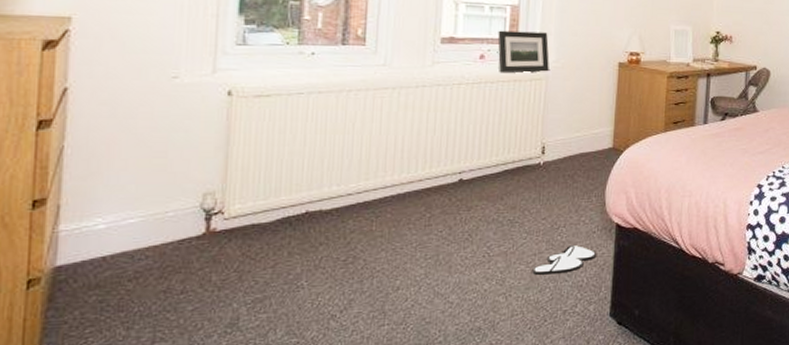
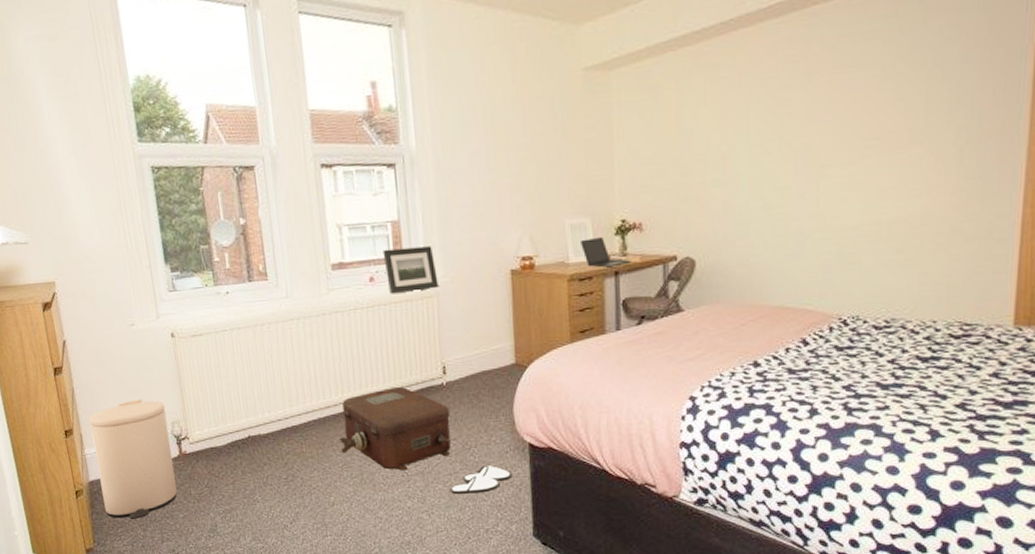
pedal bin: none [71,163,198,316] -> present [90,398,177,520]
suitcase: none [418,164,543,251] -> present [339,386,452,471]
laptop: none [682,43,721,70] -> present [581,236,631,268]

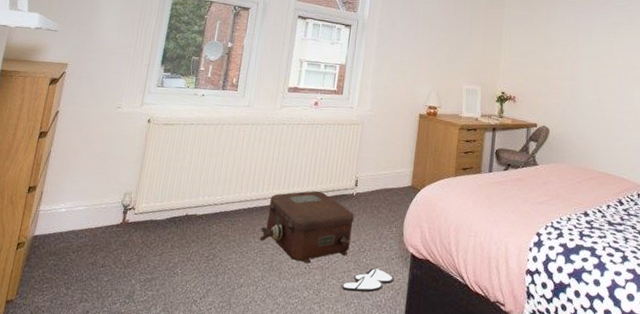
pedal bin: present [90,398,177,520] -> none [38,168,123,278]
picture frame: present [382,246,439,295] -> none [327,83,366,119]
laptop: present [581,236,631,268] -> none [472,101,505,125]

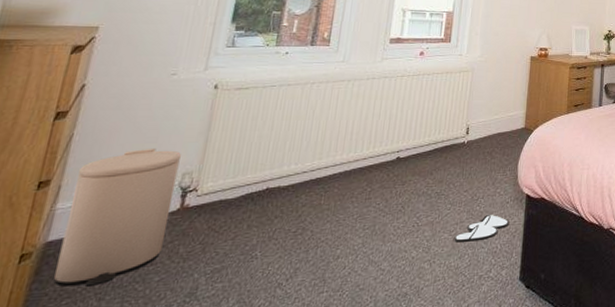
pedal bin: none [38,168,123,278] -> present [54,147,181,288]
suitcase: present [259,191,354,264] -> none [359,143,466,221]

